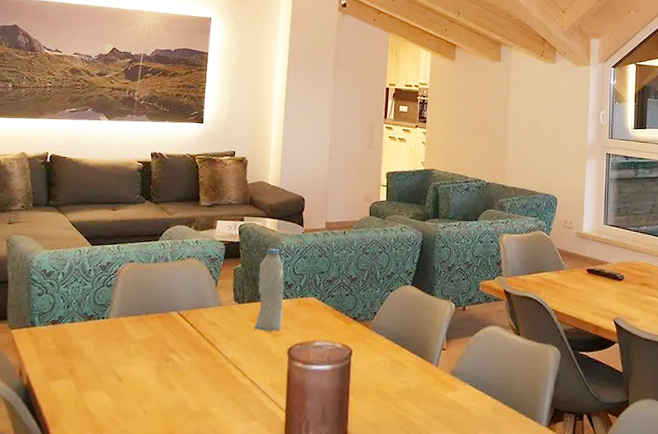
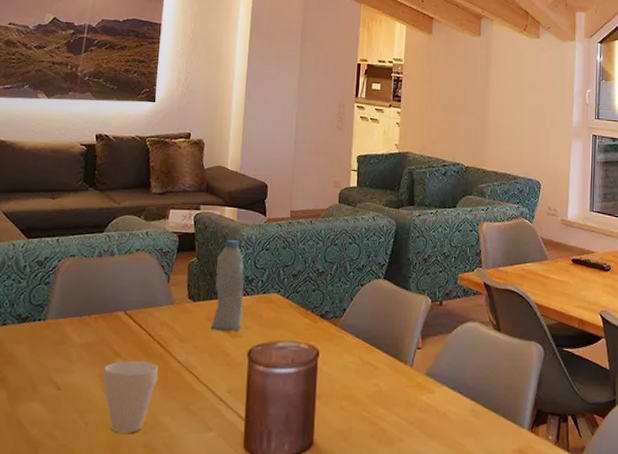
cup: none [159,356,209,421] -> present [102,361,159,433]

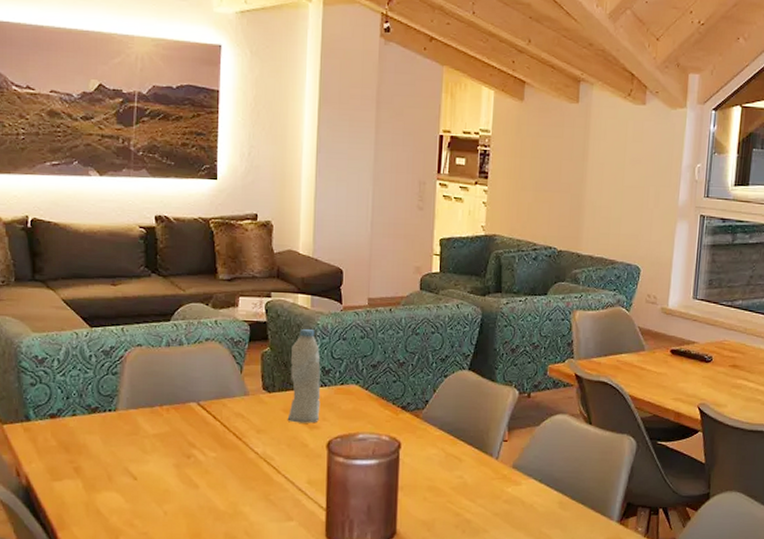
cup: present [102,361,159,433] -> none [179,452,236,522]

